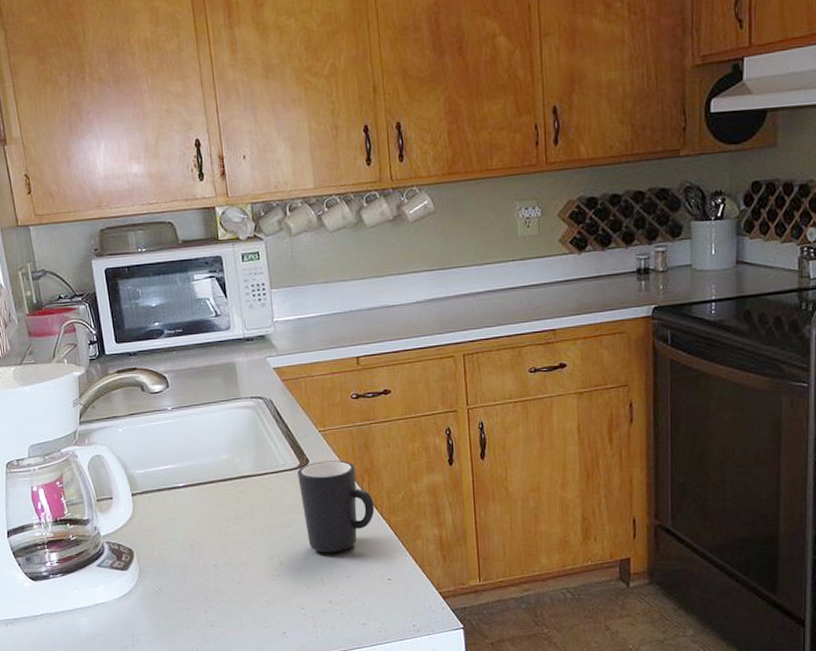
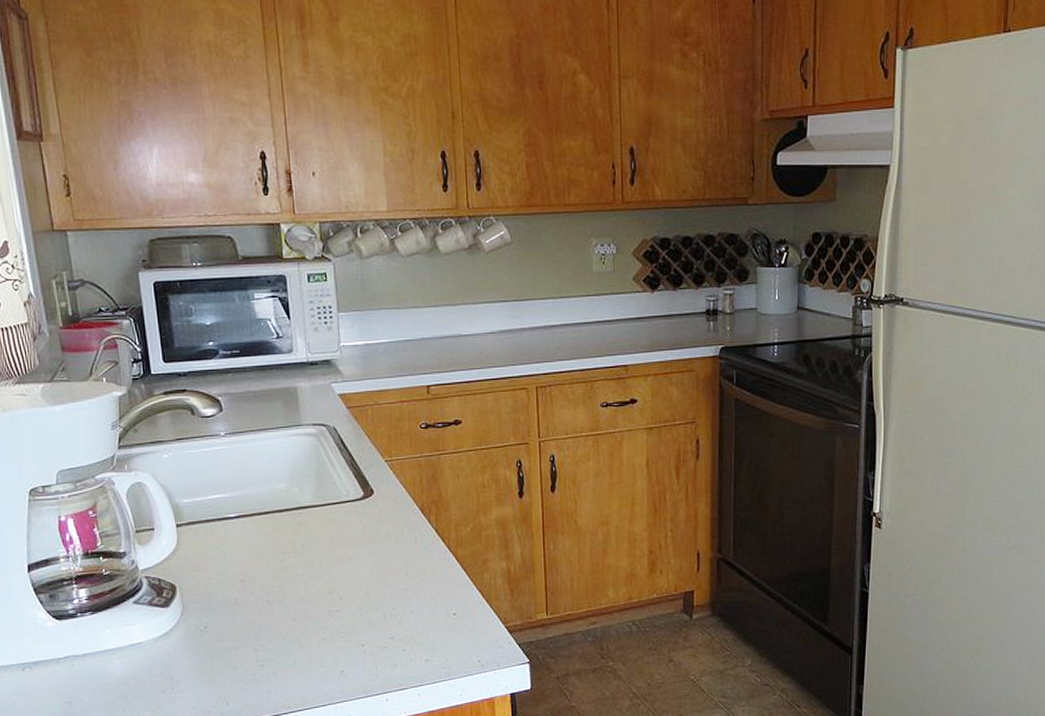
mug: present [297,460,375,553] -> none [361,491,442,587]

